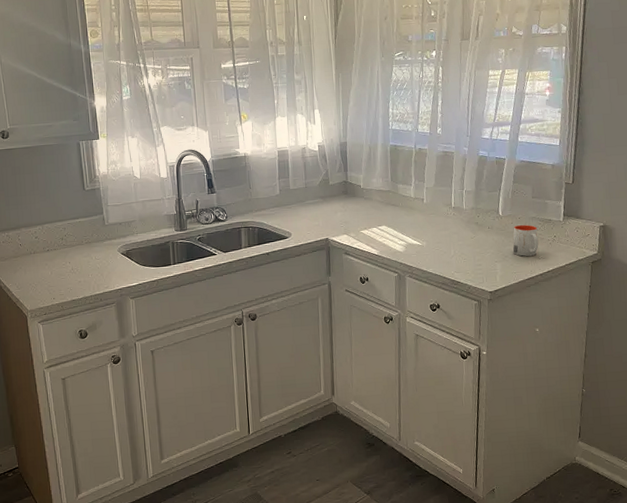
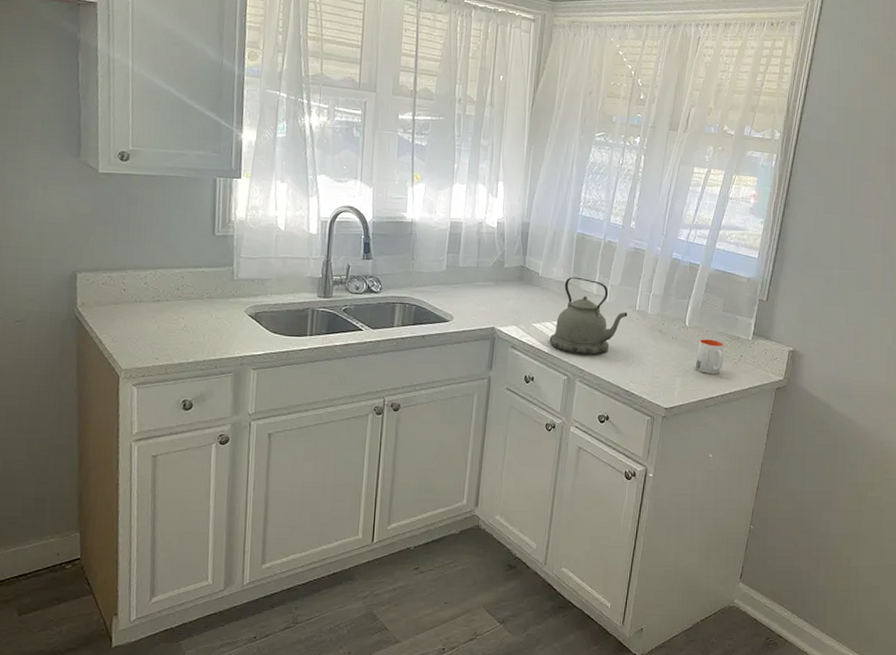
kettle: none [377,184,445,253] -> present [549,276,628,355]

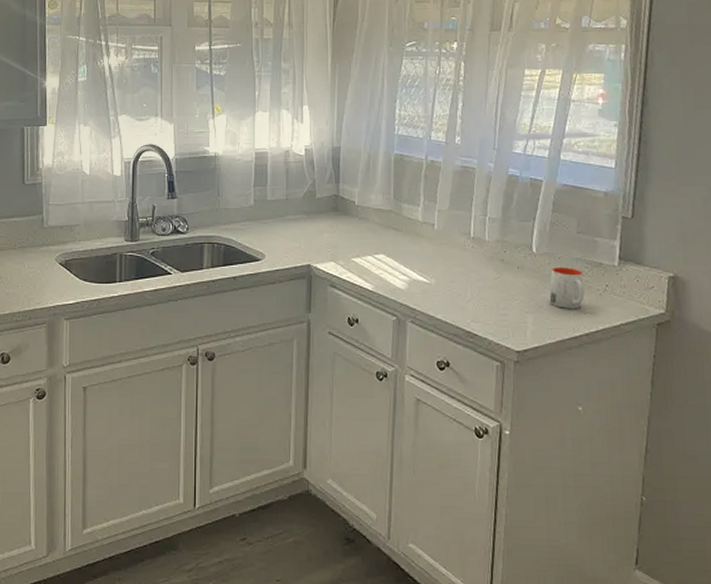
kettle: present [549,276,628,355] -> none [372,203,461,291]

